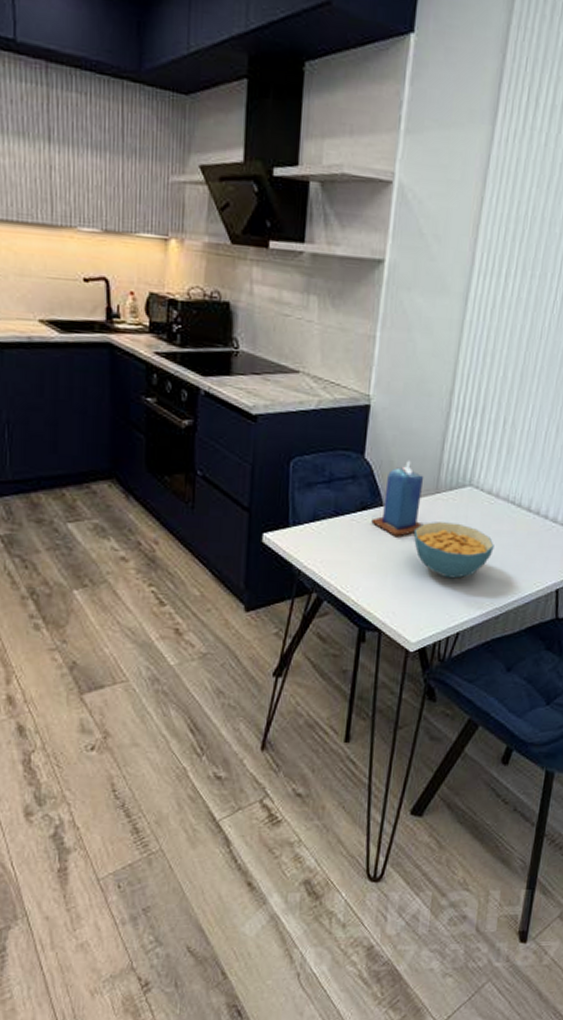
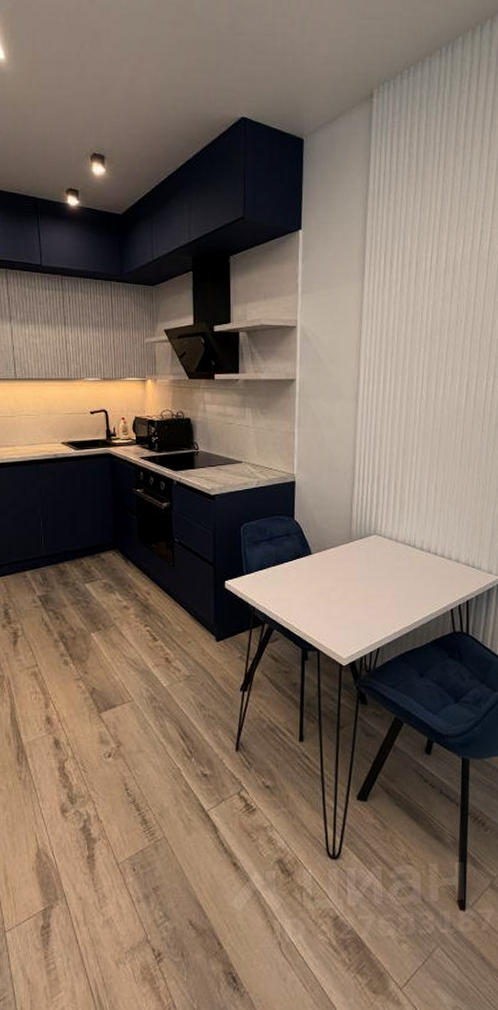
candle: present [371,460,424,537] -> none [304,519,343,577]
cereal bowl: present [413,522,494,579] -> none [336,563,399,606]

